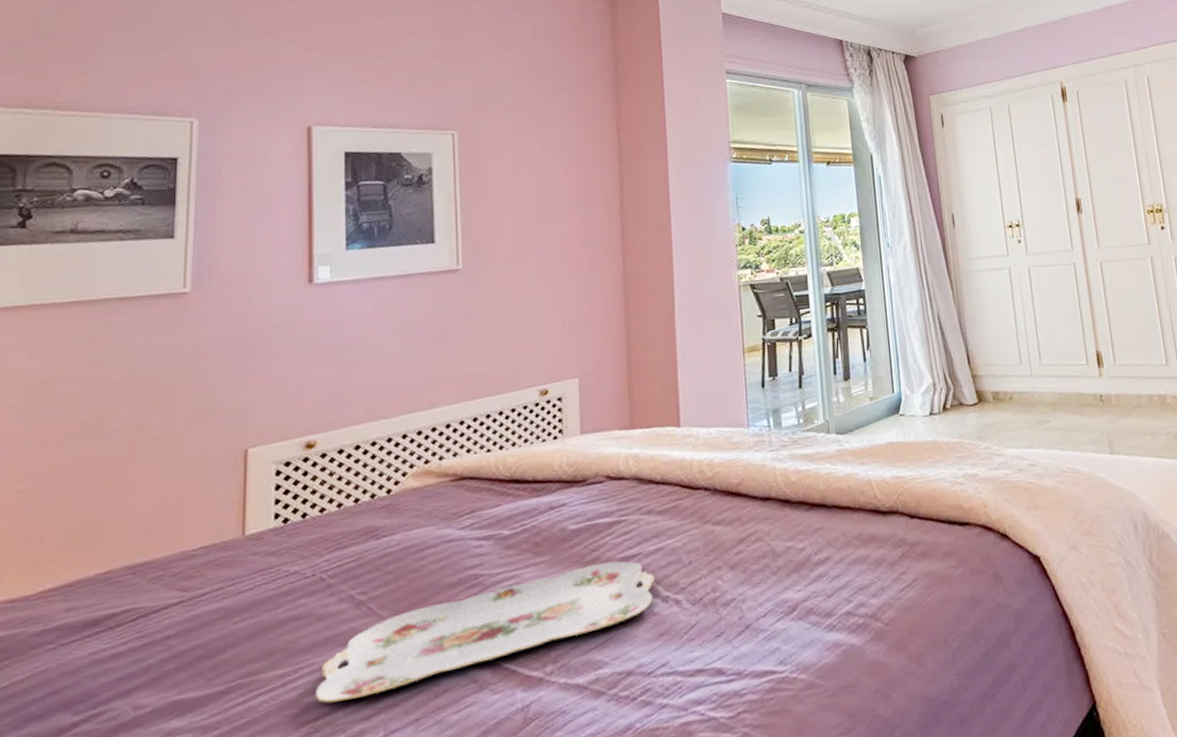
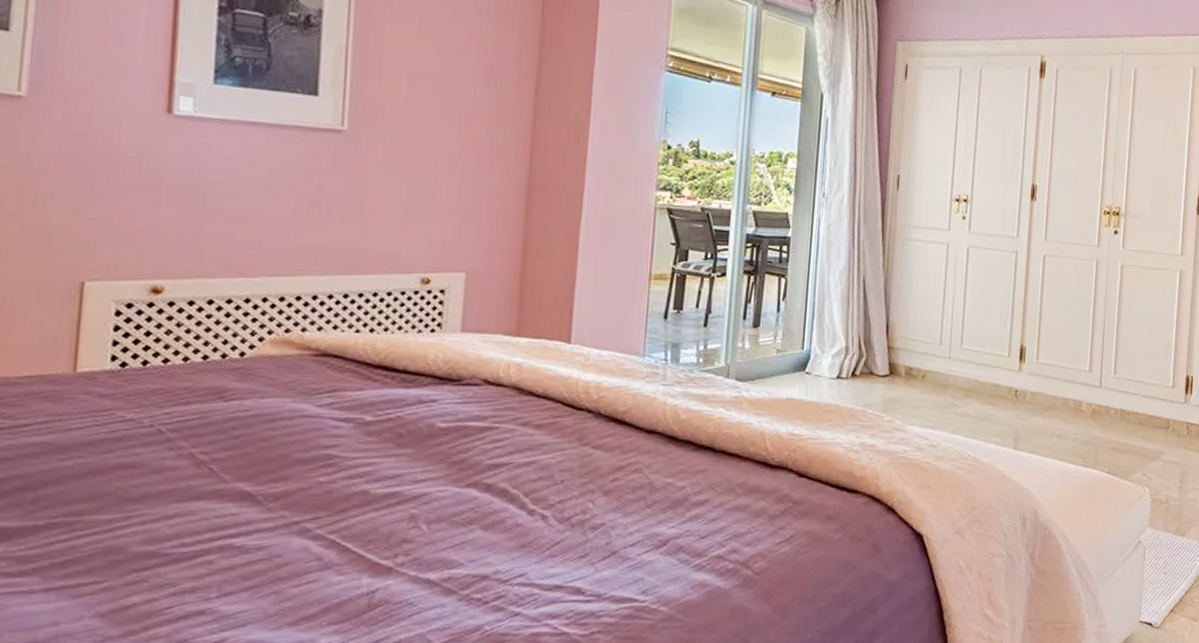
serving tray: present [314,561,656,703] -> none [144,465,524,556]

